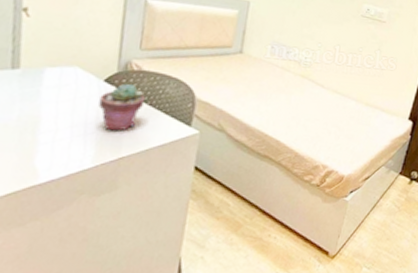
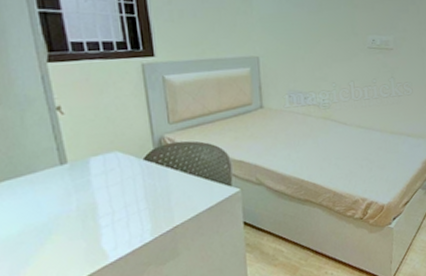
potted succulent: present [98,84,146,131] -> none [144,157,185,204]

